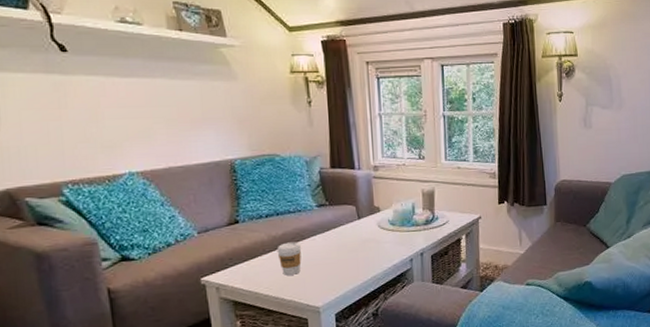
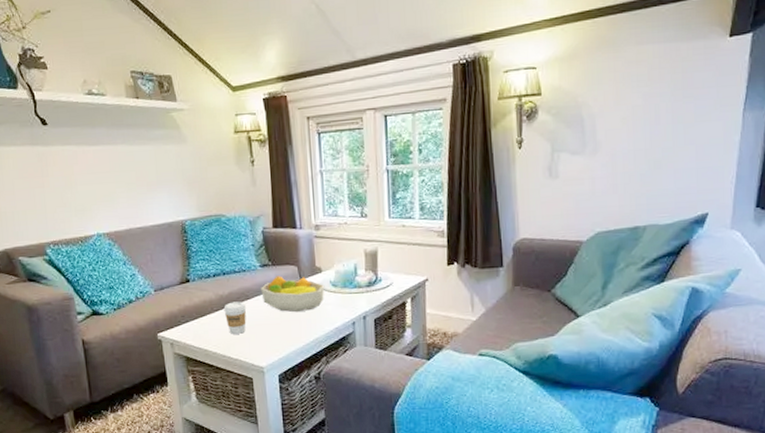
fruit bowl: none [317,215,383,251] -> present [261,276,325,313]

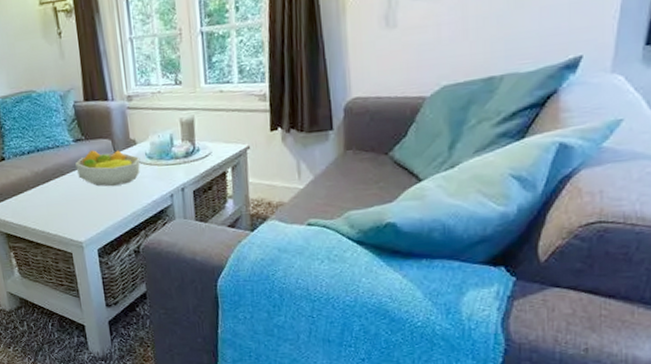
coffee cup: present [223,301,247,334] -> none [40,177,63,210]

